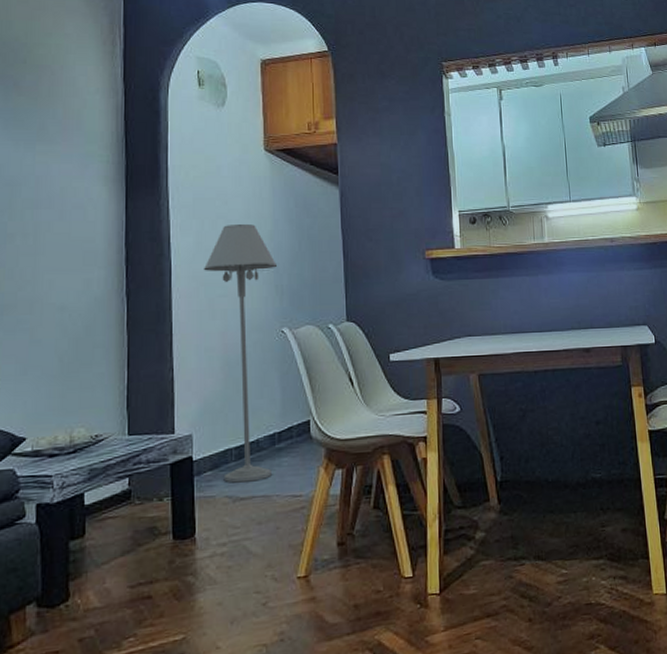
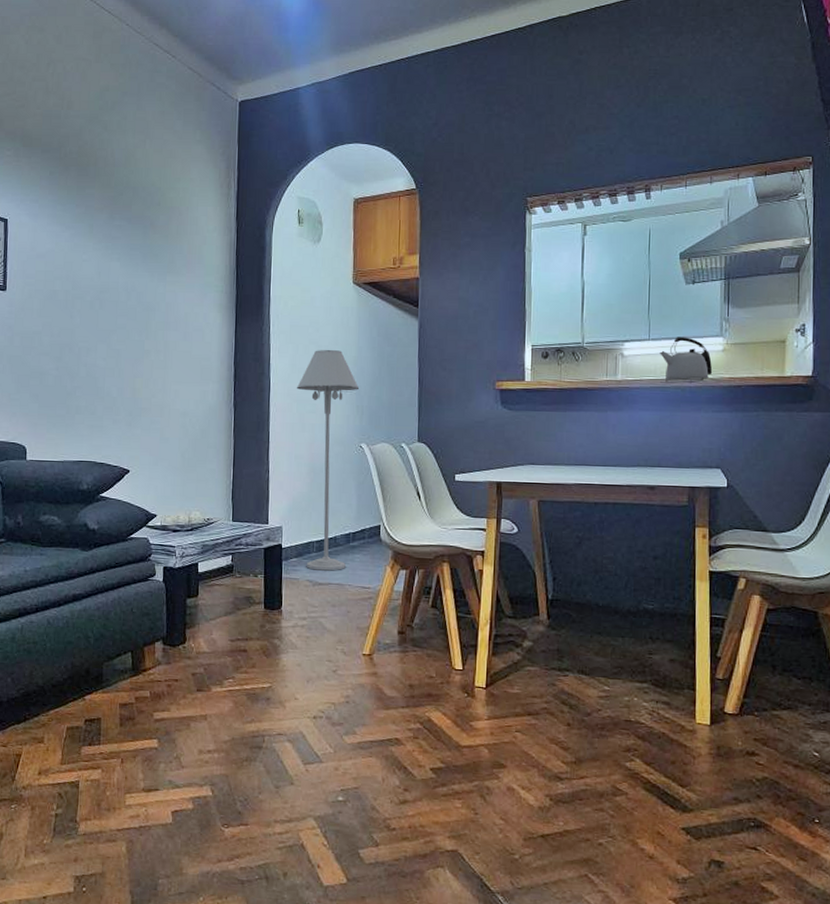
kettle: none [581,197,630,242] -> present [660,337,713,382]

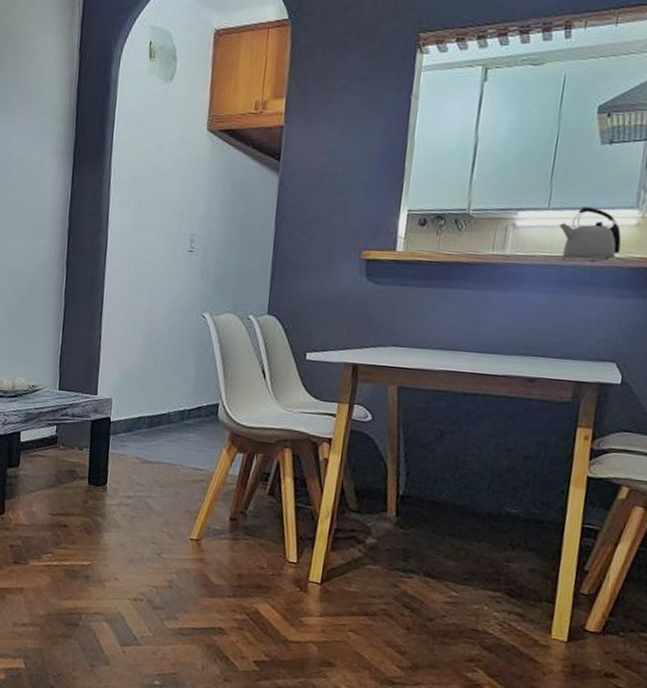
floor lamp: present [296,350,360,571] -> none [135,205,207,450]

